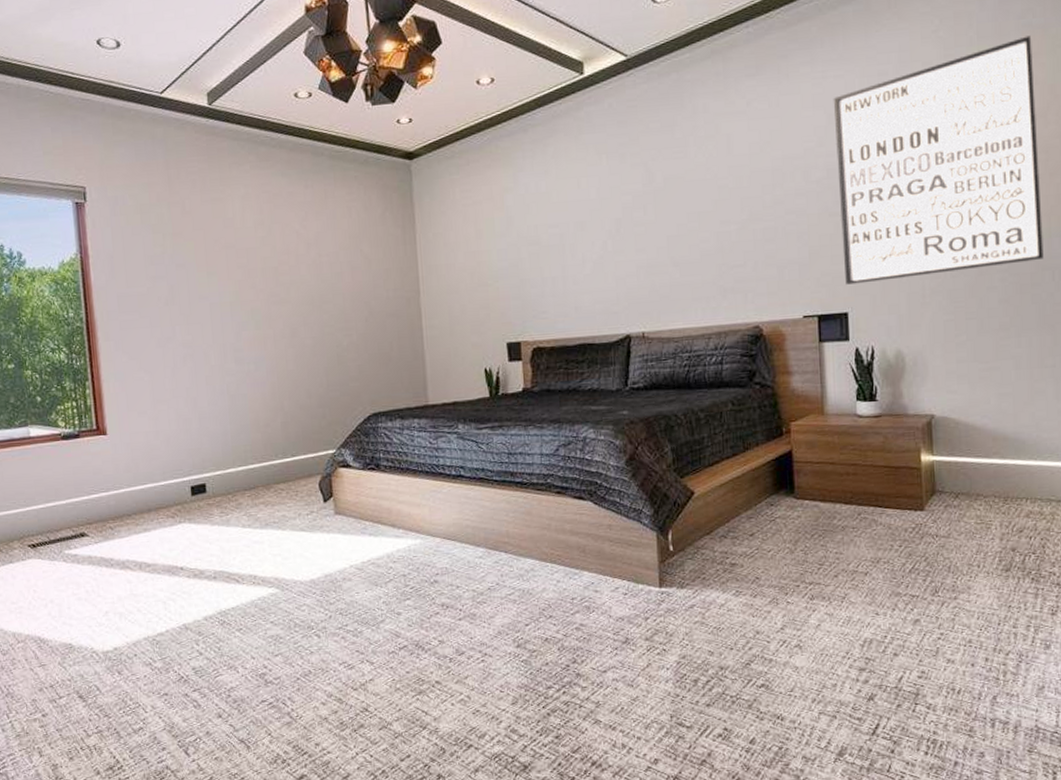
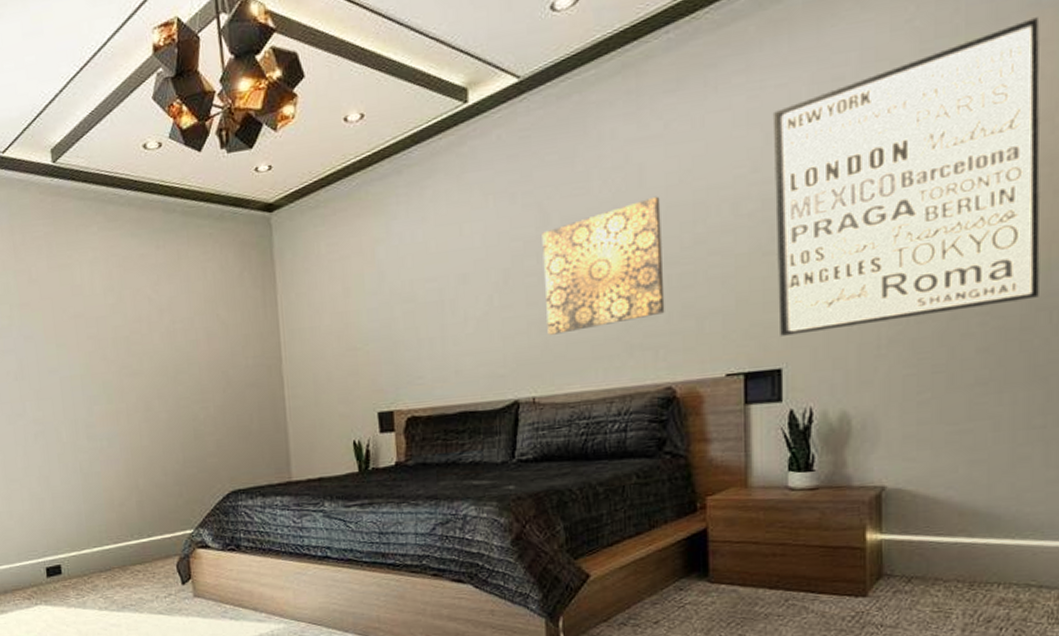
wall art: none [648,162,752,278] -> present [542,196,665,335]

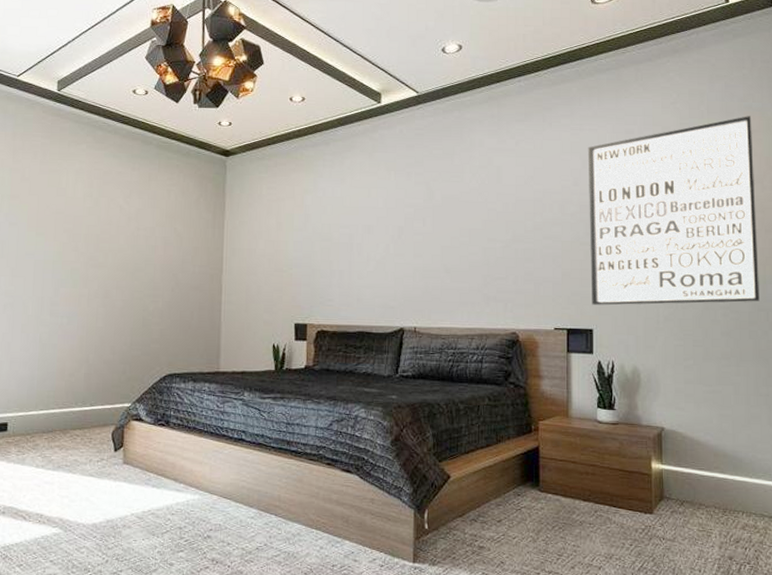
wall art: present [542,196,665,335] -> none [427,191,513,281]

